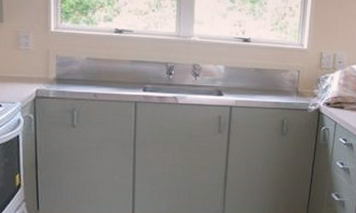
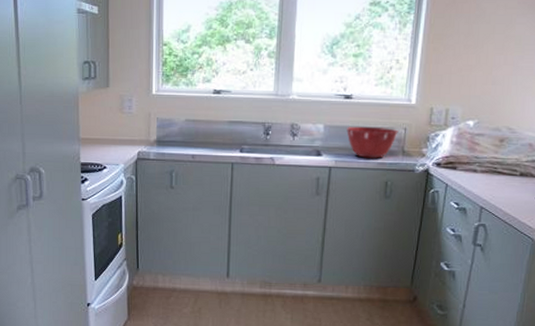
mixing bowl: none [246,68,293,98] -> present [347,126,398,158]

